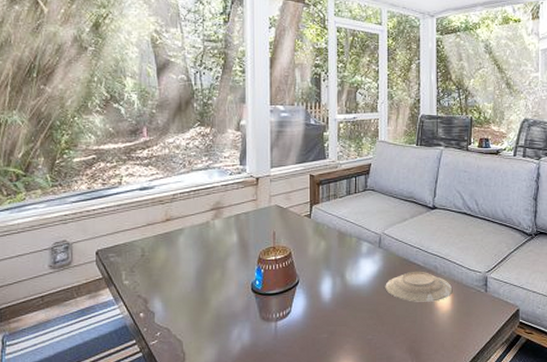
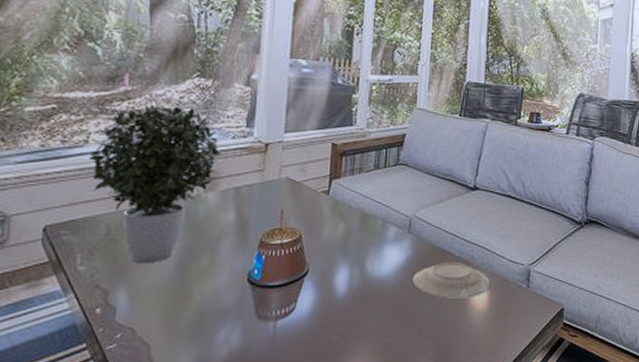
potted plant: none [123,150,223,278] -> present [89,104,222,264]

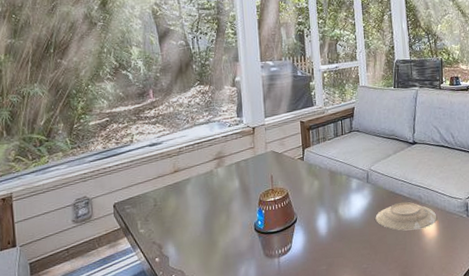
potted plant: present [89,104,222,264] -> none [135,108,224,225]

